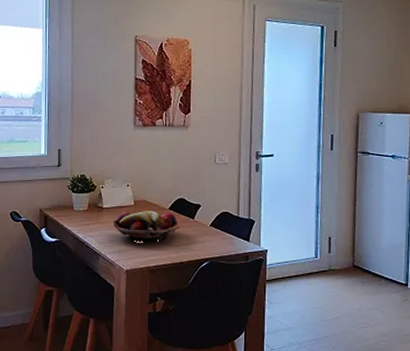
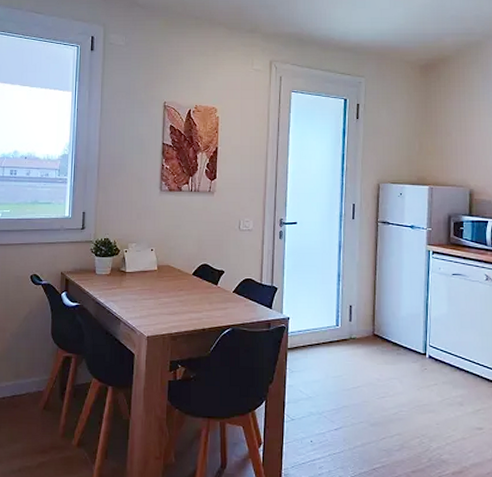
fruit basket: present [113,211,181,241] -> none [135,276,204,307]

